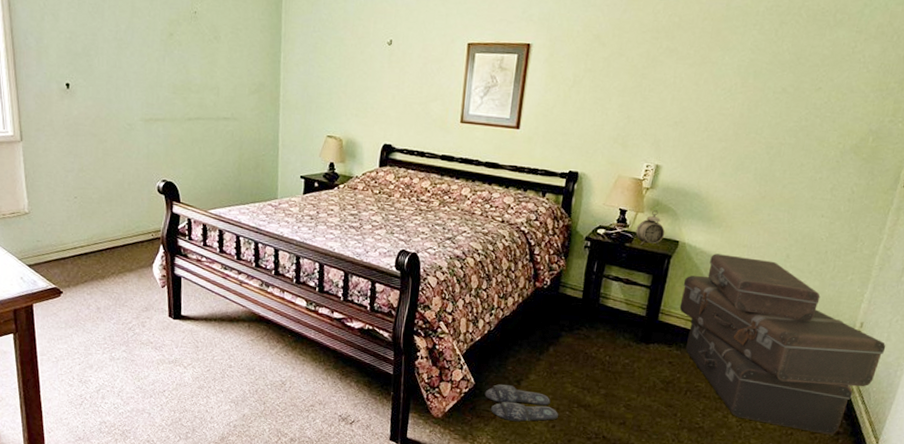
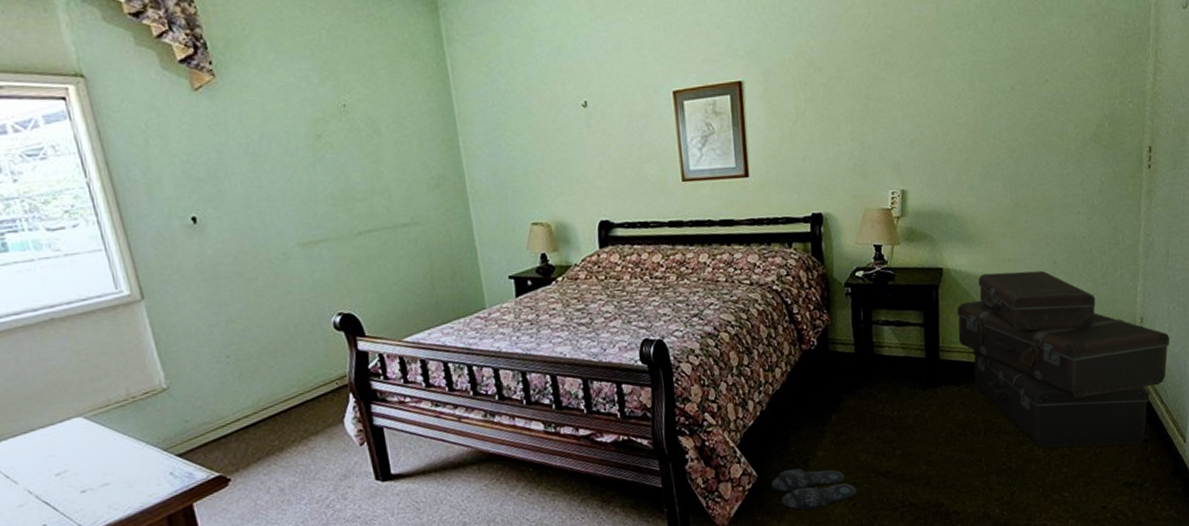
alarm clock: present [635,209,665,246] -> none [895,238,927,280]

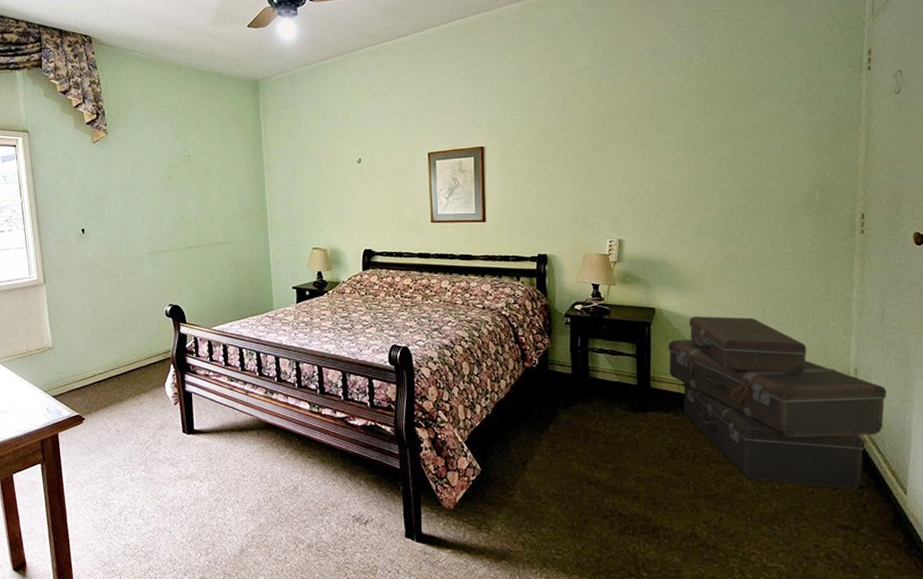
slippers: present [771,468,858,511] -> none [492,469,570,506]

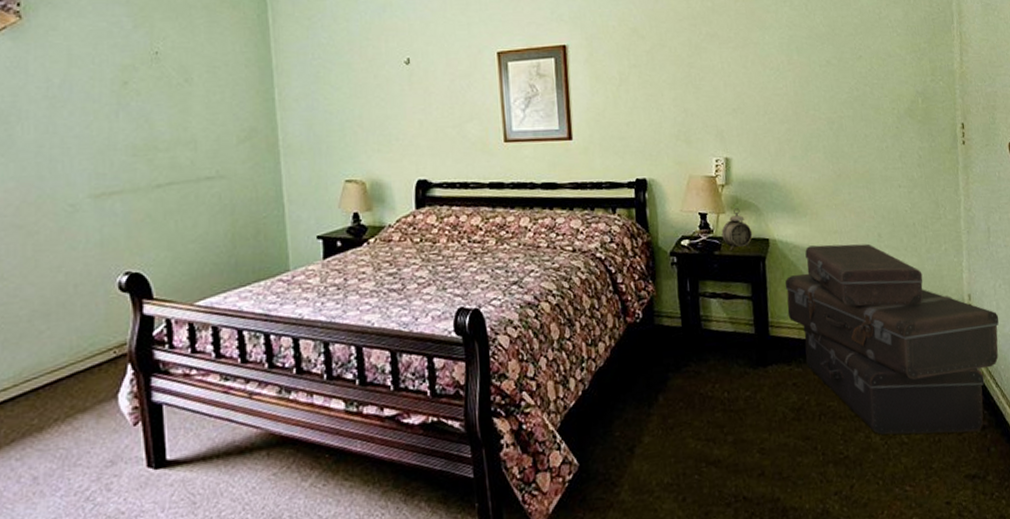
alarm clock: none [611,280,640,316] -> present [721,207,753,250]

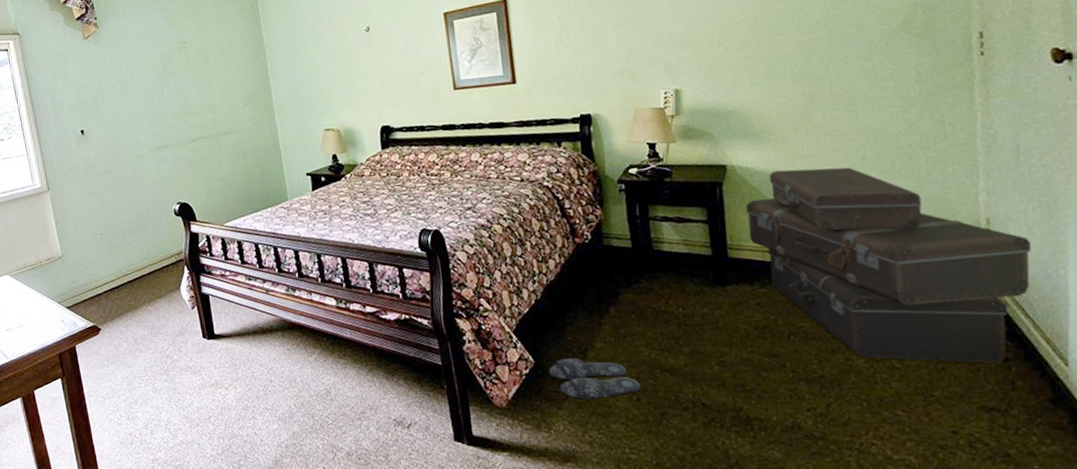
slippers: none [593,456,688,506] -> present [548,358,642,401]
alarm clock: present [721,207,753,250] -> none [672,136,708,177]

